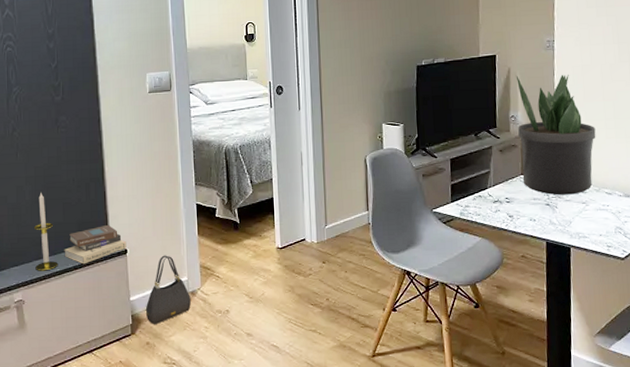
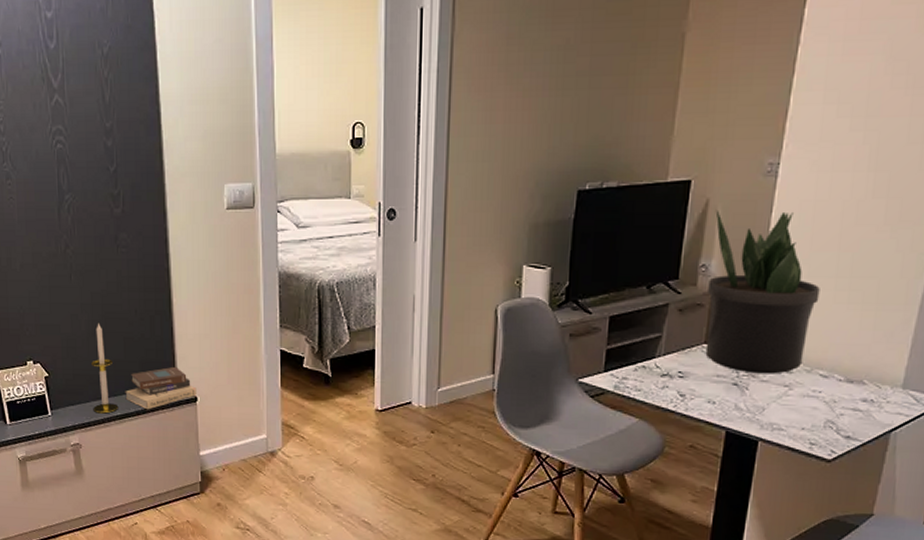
handbag: present [145,255,191,324] -> none [217,407,269,484]

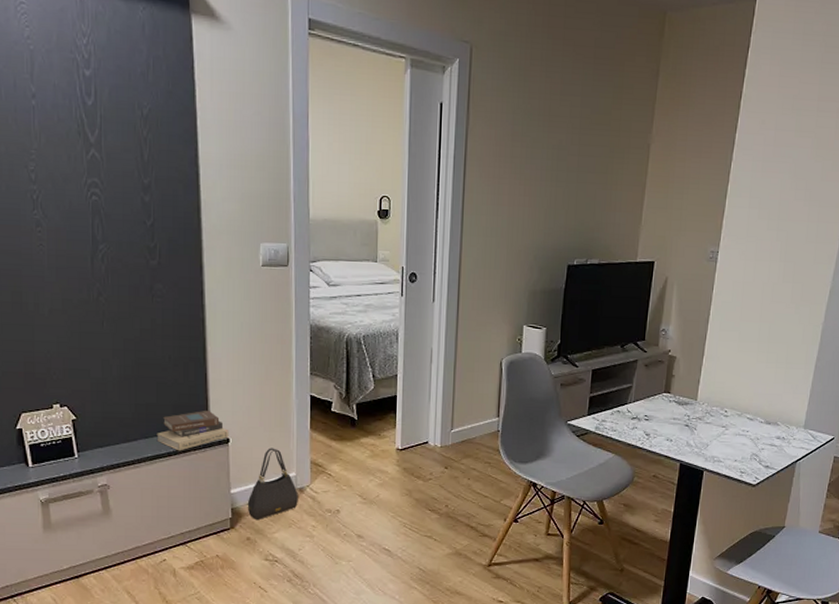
candle: present [91,322,119,414] -> none [122,368,150,455]
handbag: none [217,407,269,484] -> present [247,448,298,519]
planter: present [705,209,820,374] -> none [665,286,747,418]

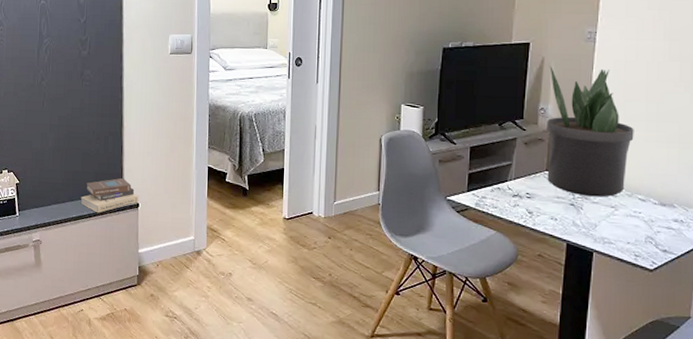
handbag: present [247,448,298,519] -> none [152,213,196,278]
planter: none [665,286,747,418] -> present [547,66,634,197]

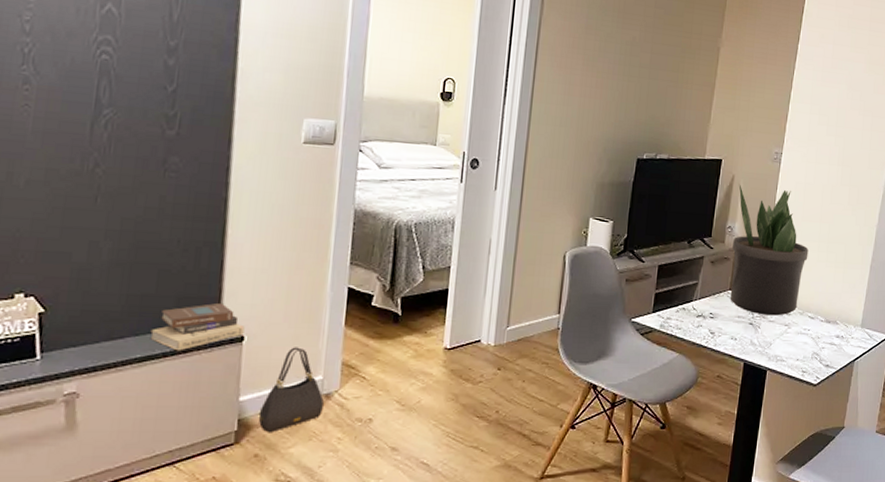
handbag: none [152,213,196,278] -> present [258,347,324,432]

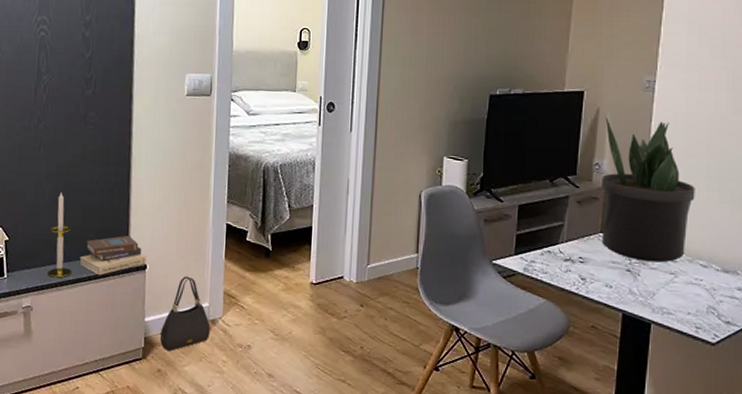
candle: none [103,252,140,356] -> present [47,192,72,278]

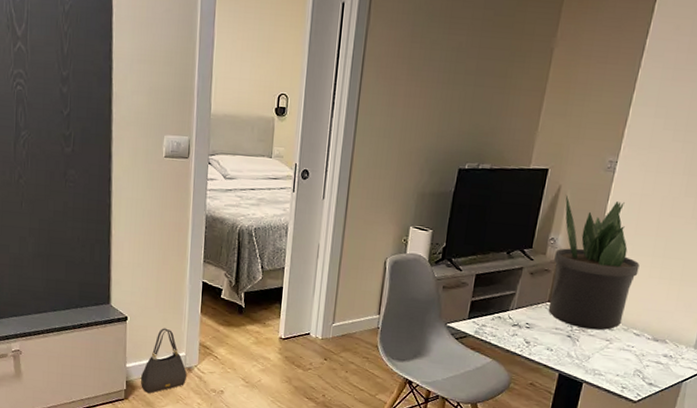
candle: present [47,192,72,278] -> none [34,246,57,326]
books: present [79,235,147,276] -> none [63,289,128,325]

